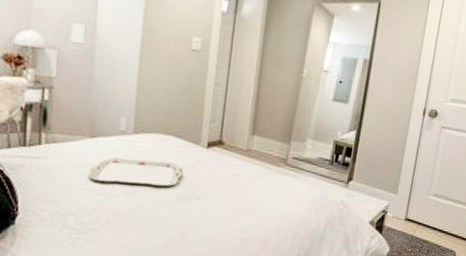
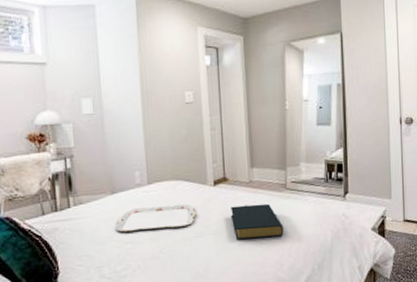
hardback book: none [220,173,276,215] -> present [231,203,284,240]

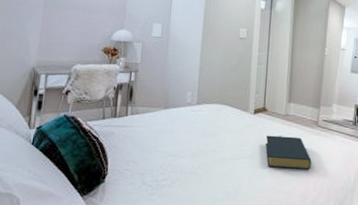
serving tray: present [115,204,196,233] -> none [163,125,235,148]

